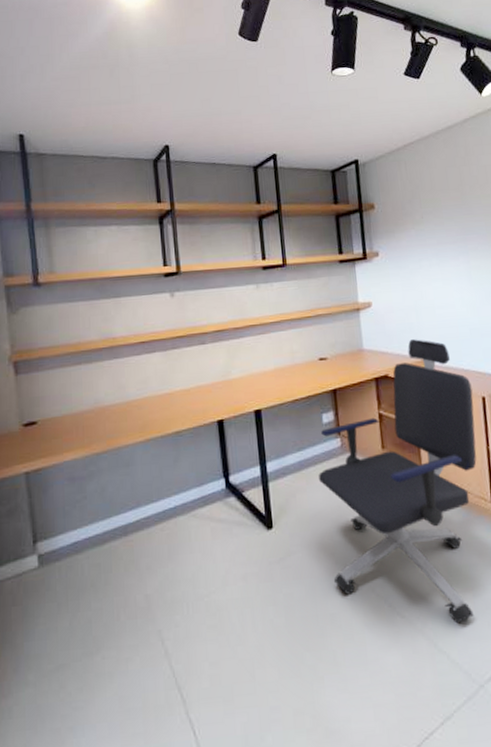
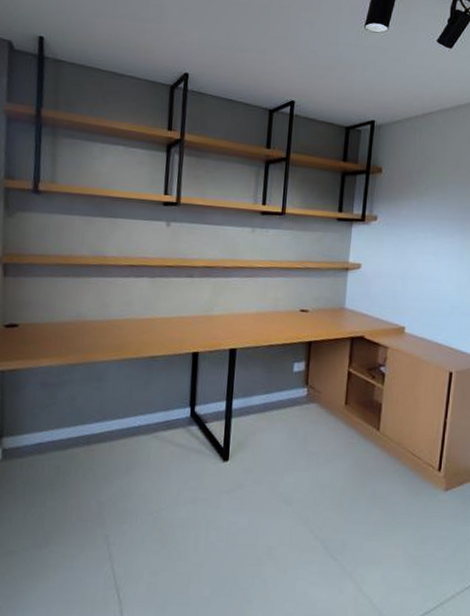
office chair: present [319,339,477,624] -> none [278,306,442,574]

